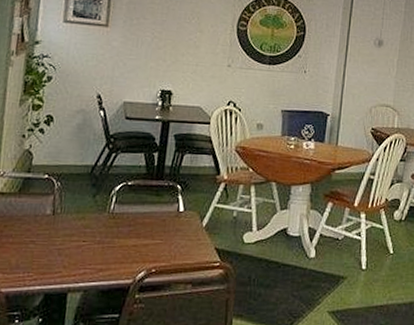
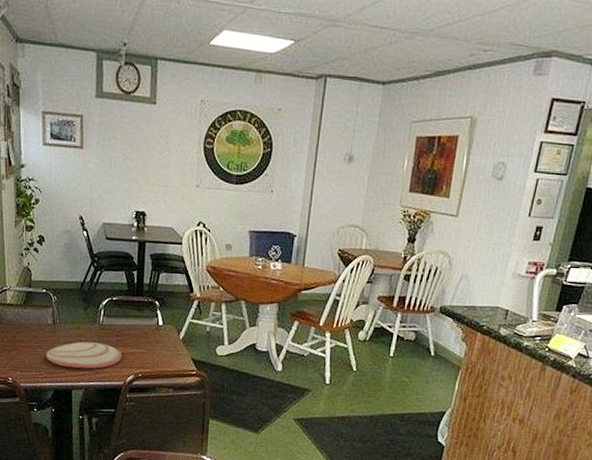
plate: none [38,233,134,267] -> present [46,341,122,369]

